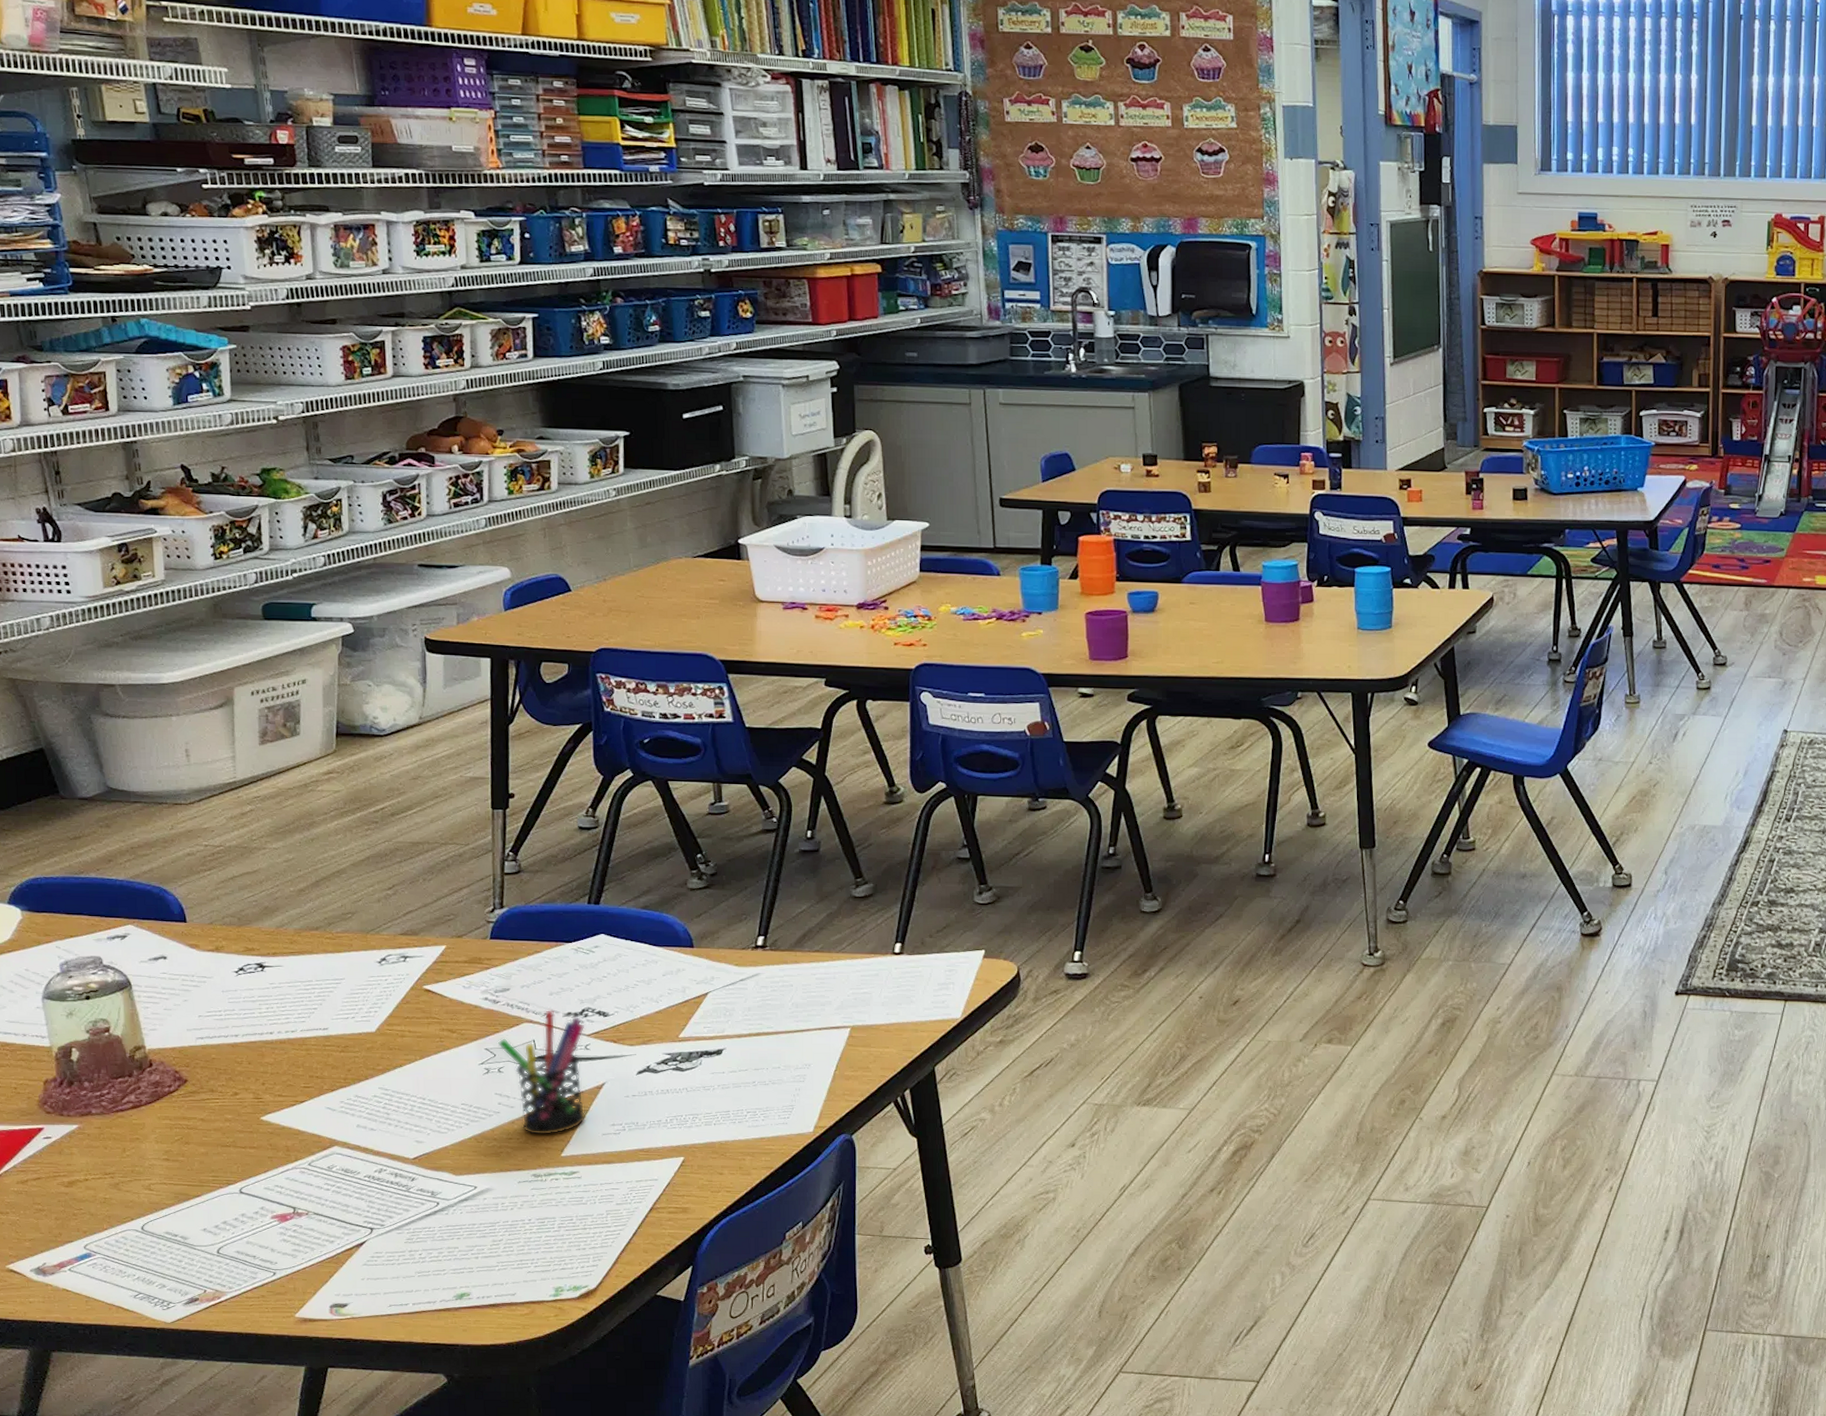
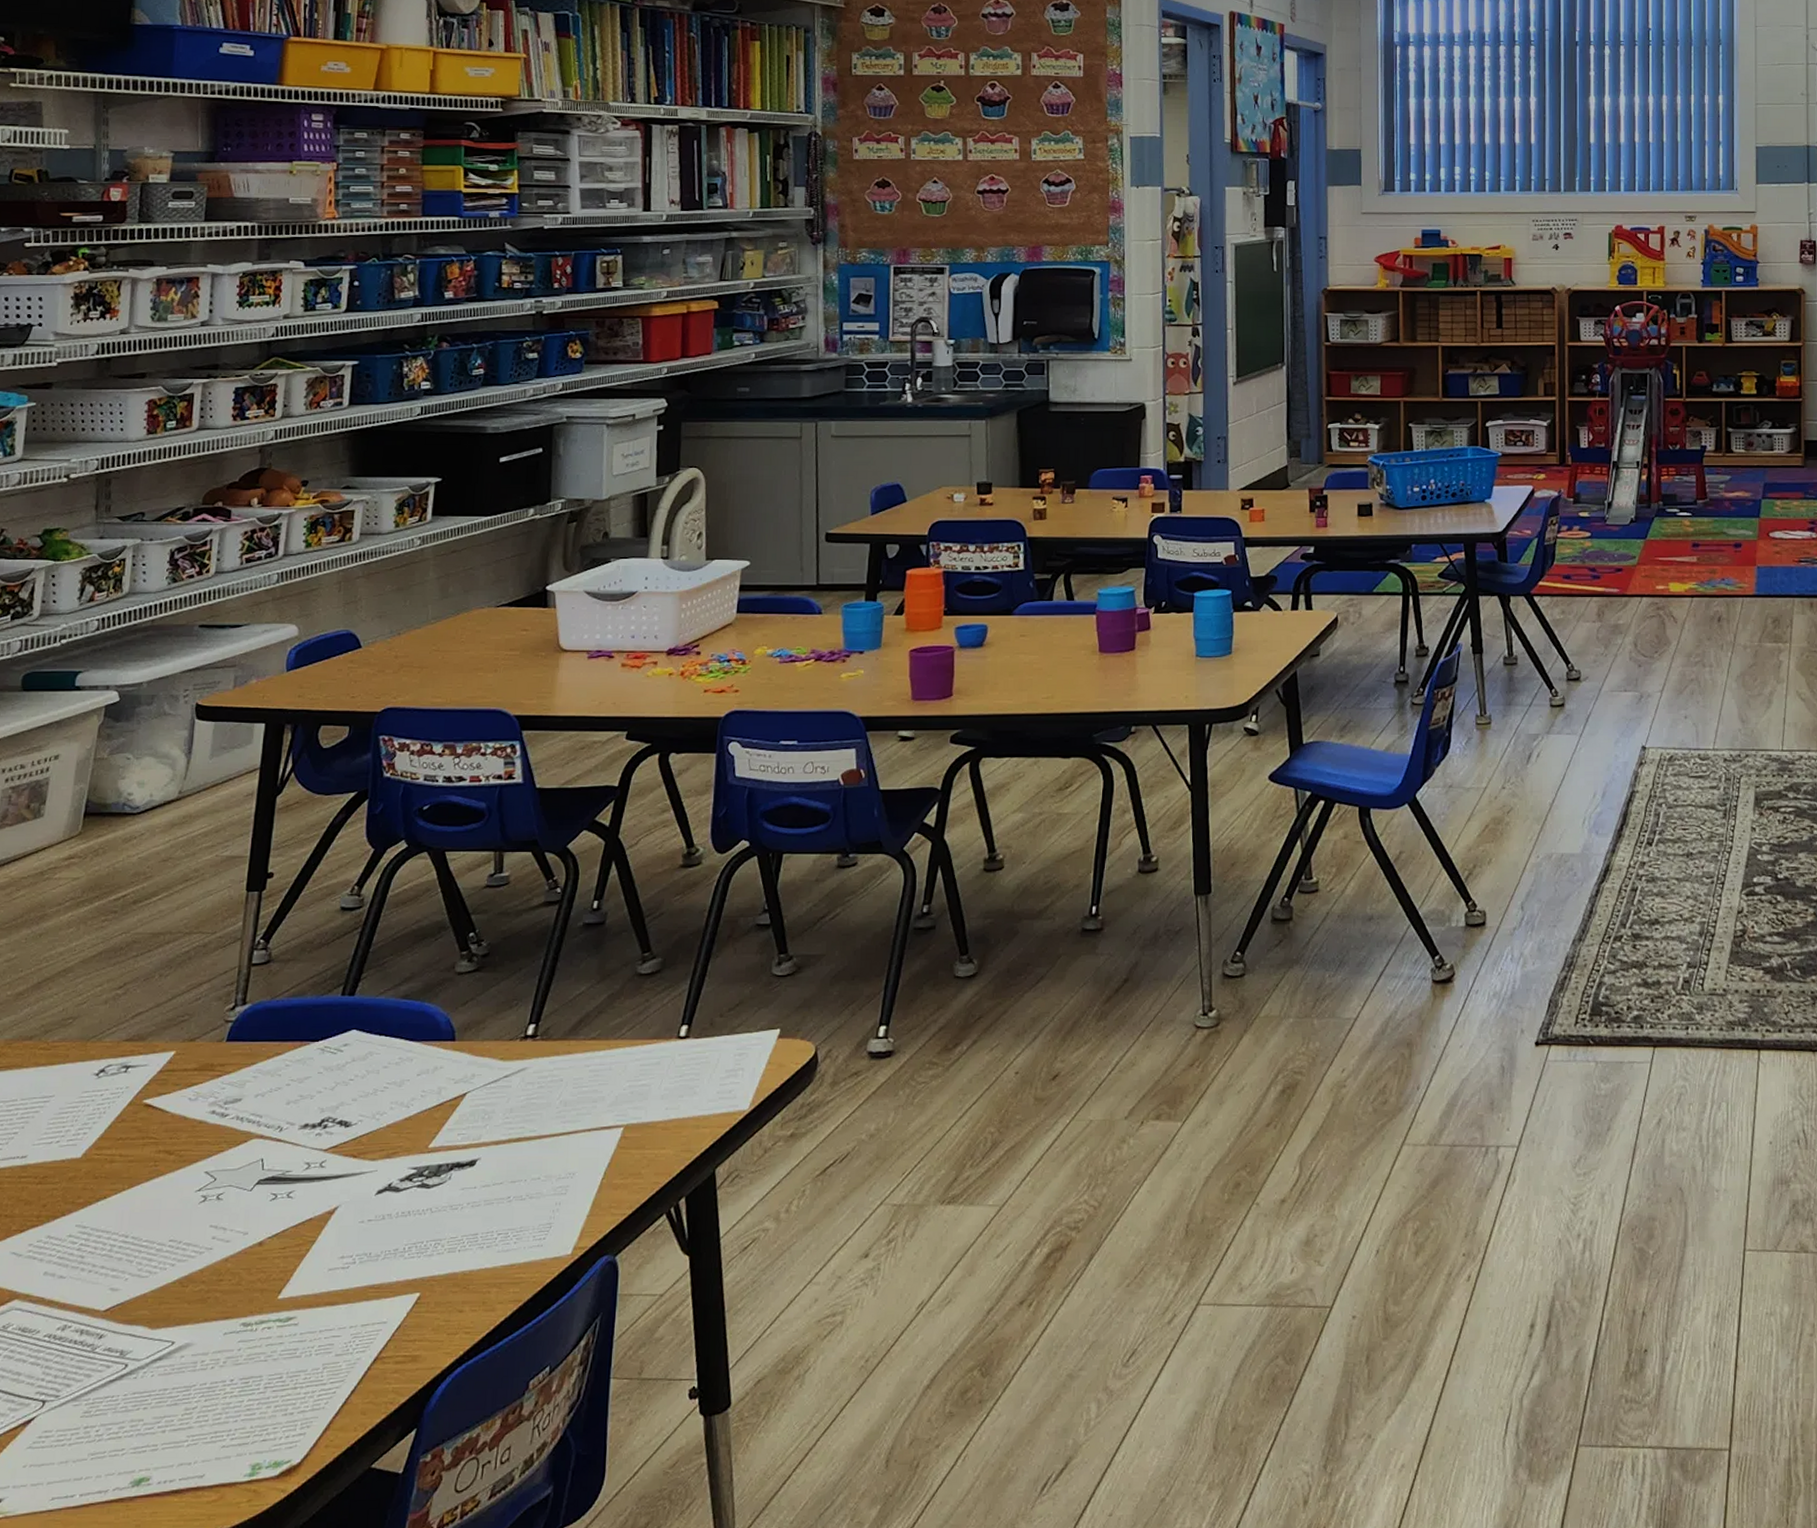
pen holder: present [498,1009,586,1136] -> none [221,1121,323,1275]

